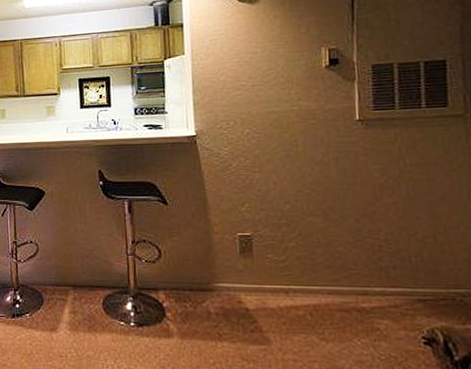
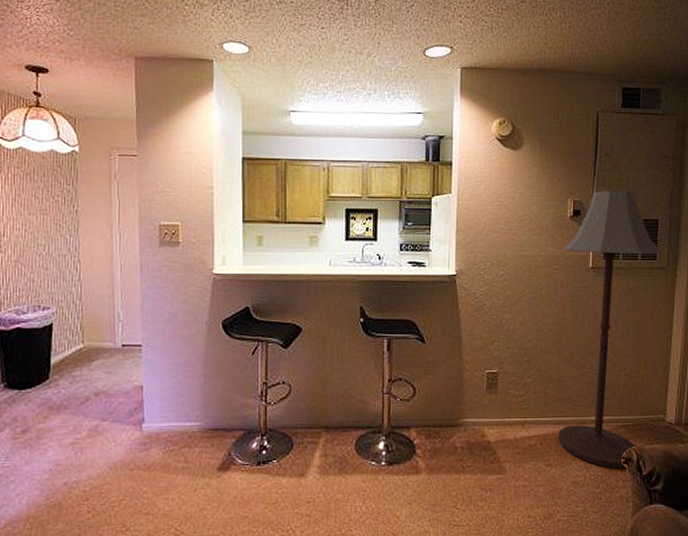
floor lamp: none [320,30,456,351] -> present [557,190,662,469]

